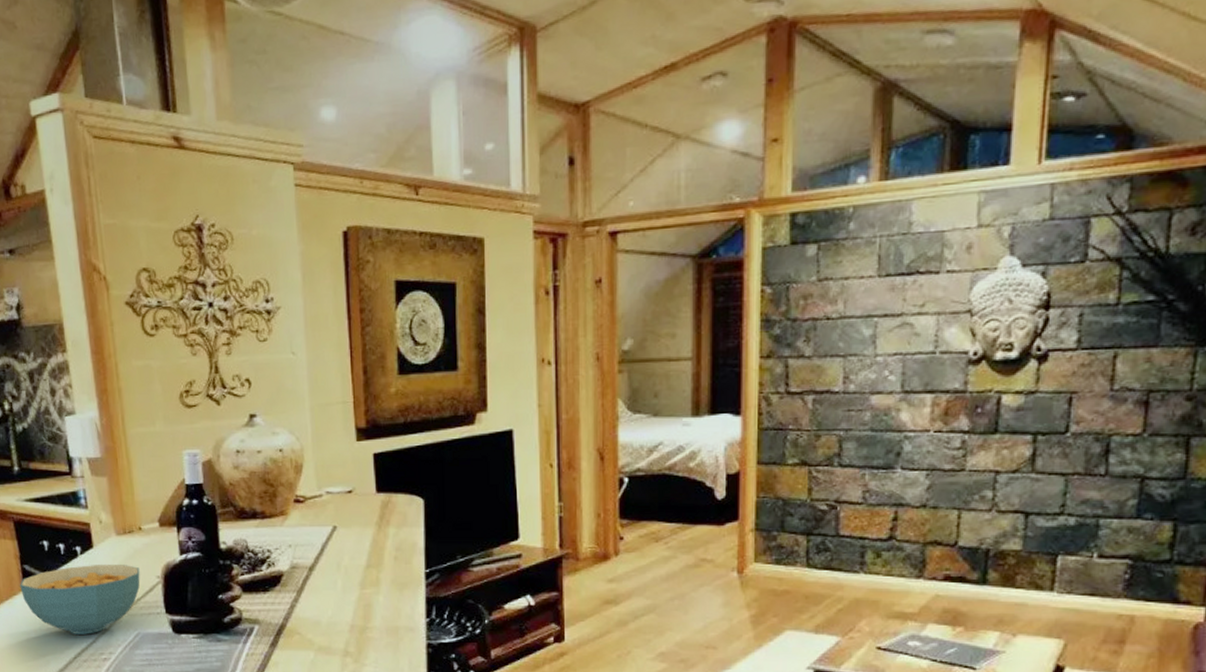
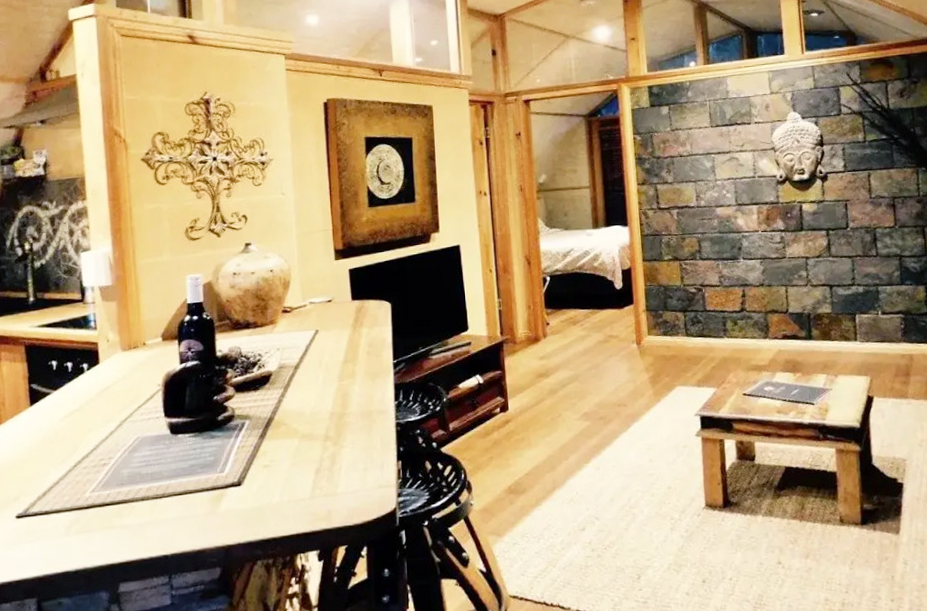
cereal bowl: present [20,565,140,635] -> none [26,376,142,444]

